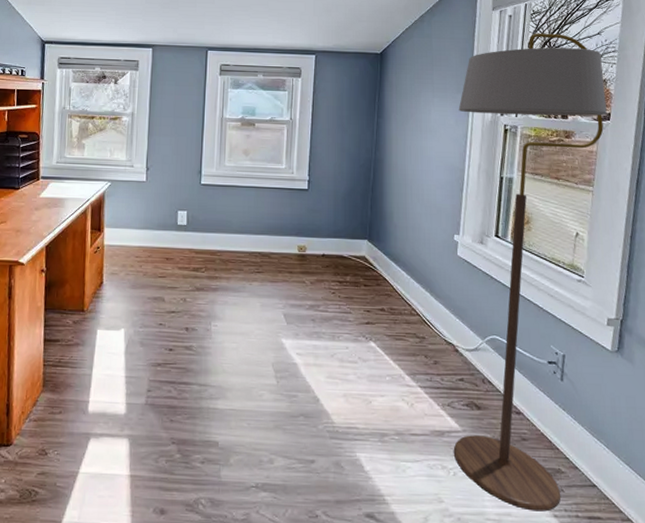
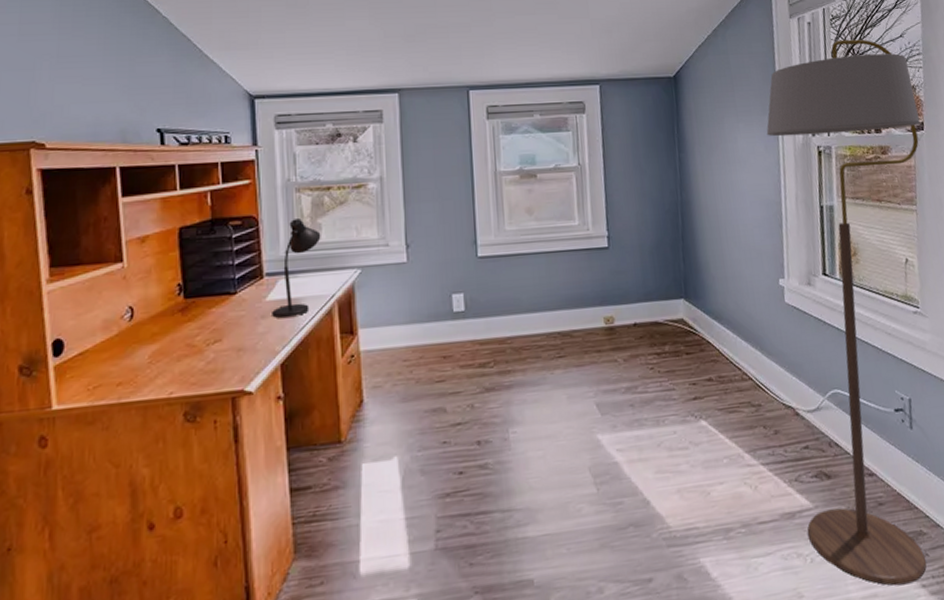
desk lamp: none [43,138,84,213] -> present [272,218,321,319]

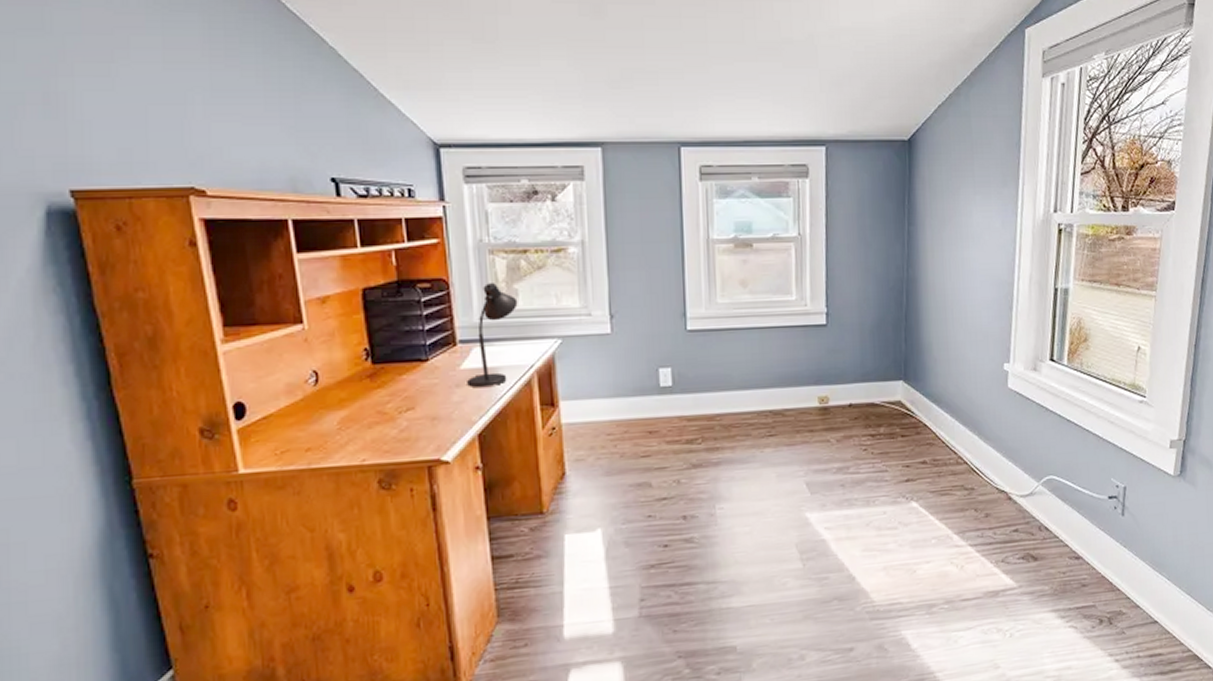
floor lamp: present [766,39,927,586] -> none [1004,105,1171,659]

